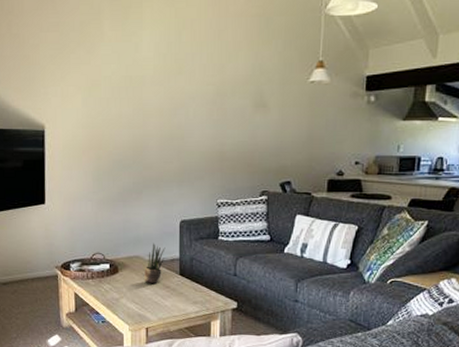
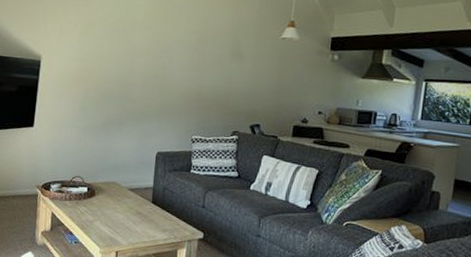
potted plant: present [144,242,166,283] -> none [118,170,141,209]

